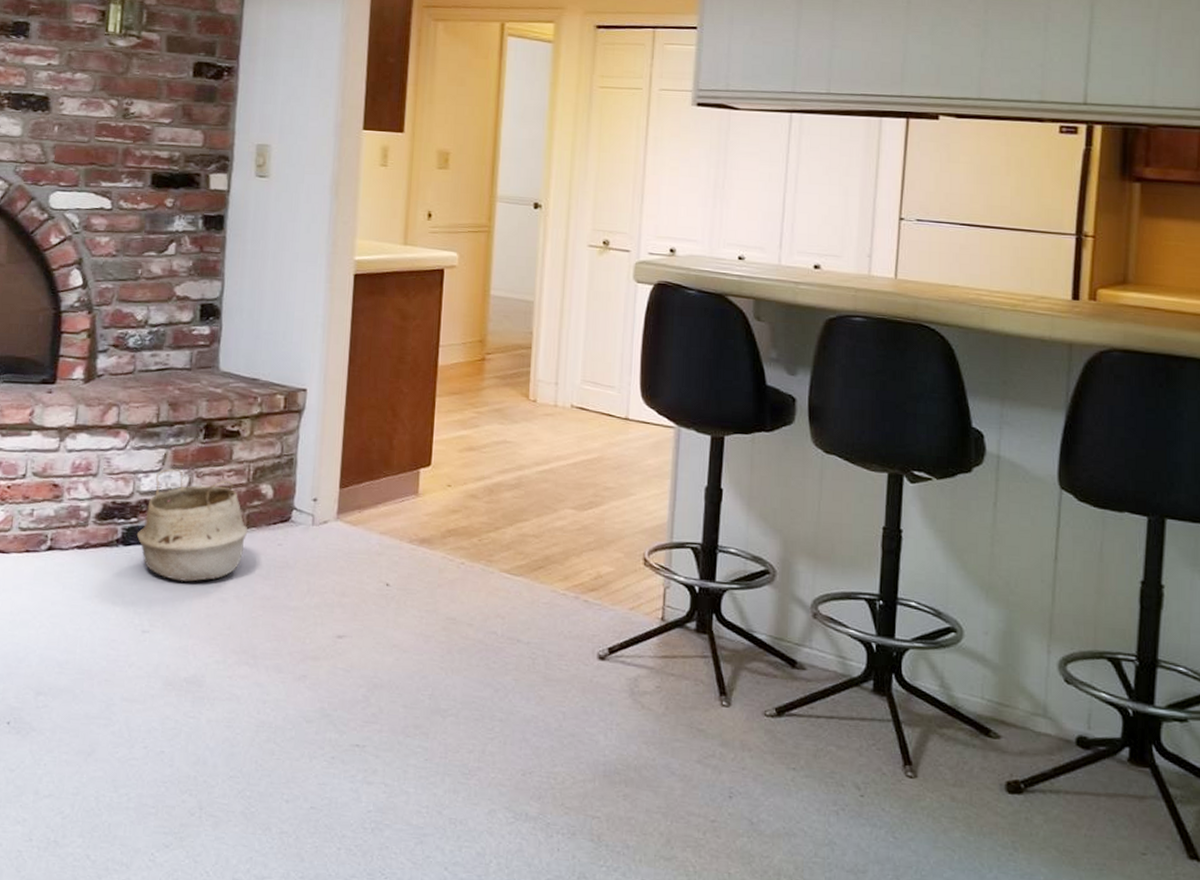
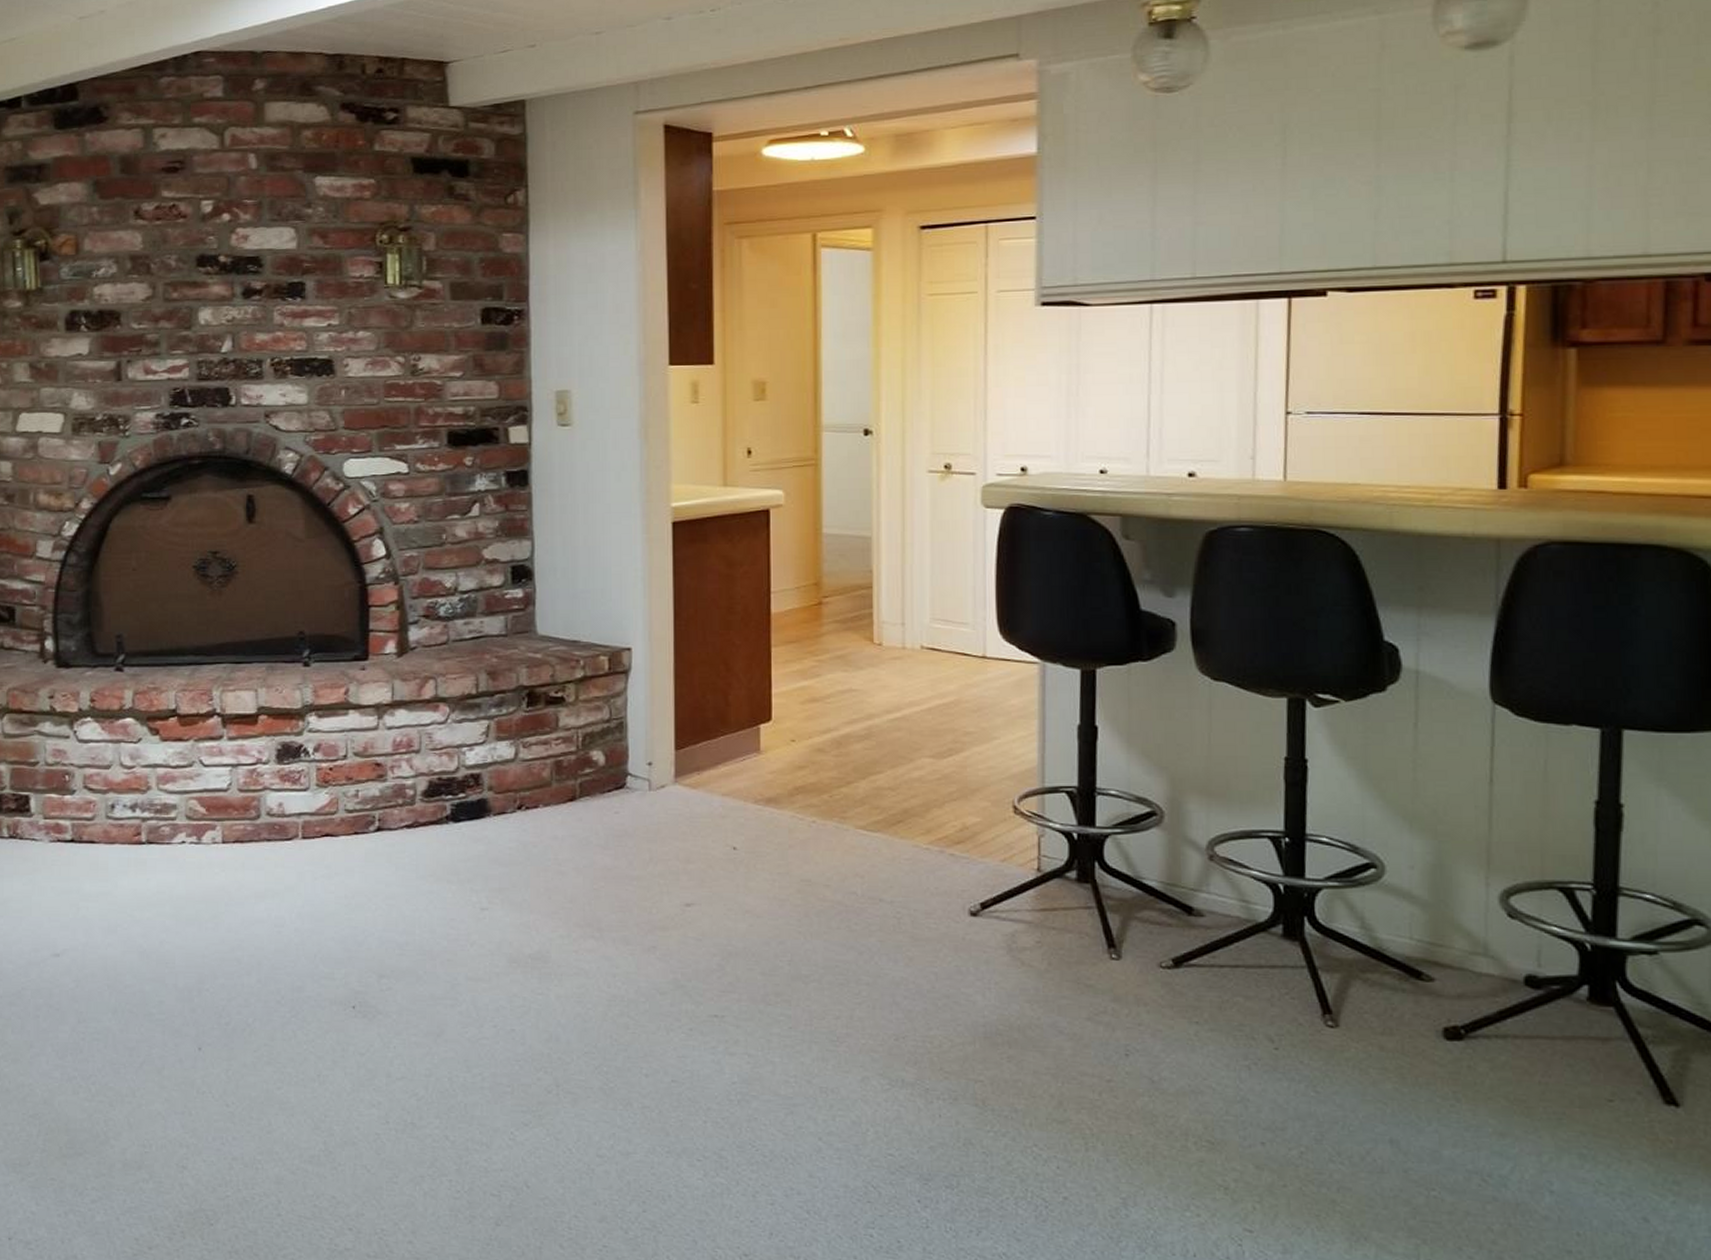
woven basket: present [136,468,248,582] -> none [466,740,582,856]

